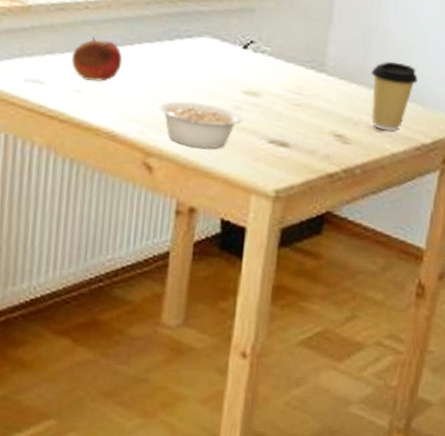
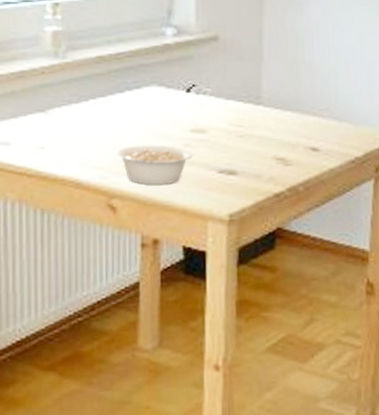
fruit: present [71,37,123,82] -> none [34,98,80,138]
coffee cup: present [370,61,418,131] -> none [302,88,345,150]

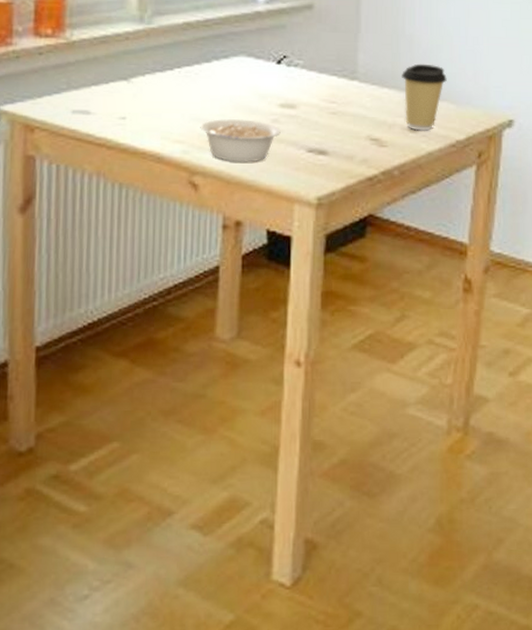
coffee cup: none [302,88,345,150] -> present [401,63,447,131]

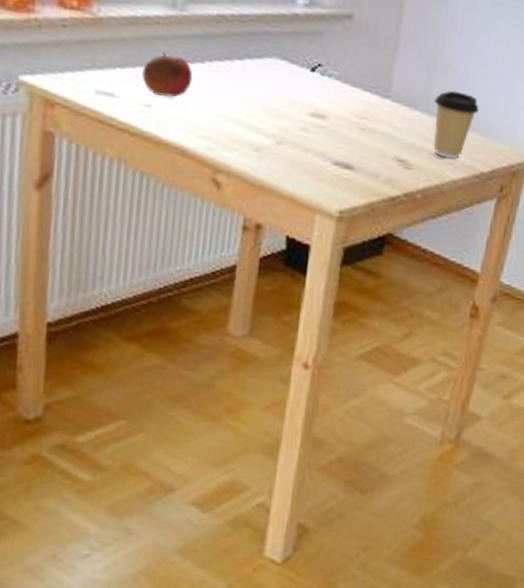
fruit: none [116,65,164,108] -> present [142,52,193,98]
legume: present [200,118,281,162] -> none [227,119,309,168]

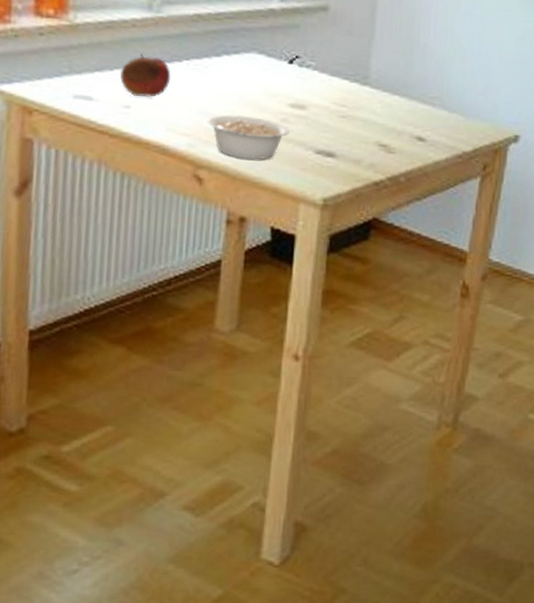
legume: none [227,119,309,168] -> present [207,114,290,160]
coffee cup: present [433,90,479,159] -> none [412,74,458,140]

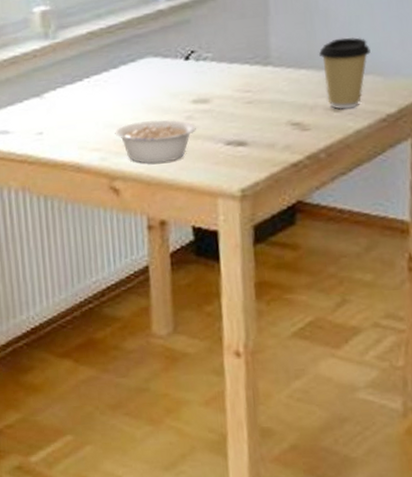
fruit: present [120,54,171,97] -> none [29,81,75,123]
coffee cup: none [412,74,458,140] -> present [318,37,371,110]

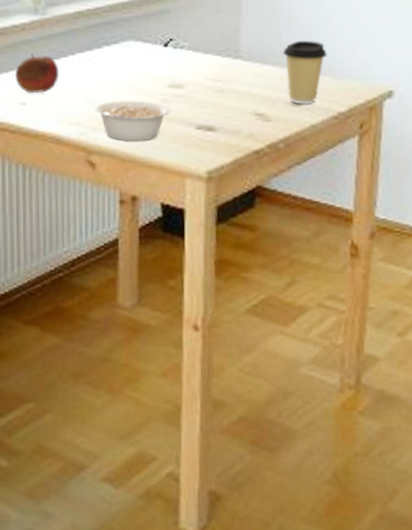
fruit: none [29,81,75,123] -> present [15,54,59,94]

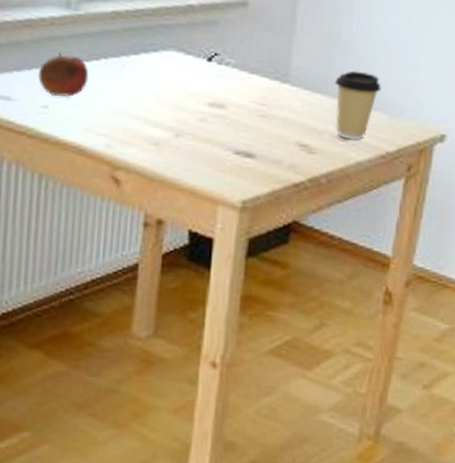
legume: present [95,100,170,141] -> none [125,114,208,161]

